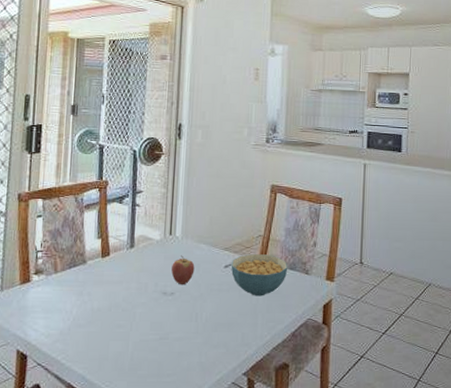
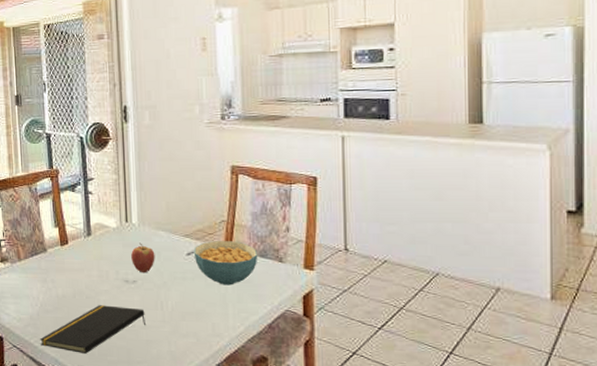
notepad: none [68,318,180,369] -> present [40,305,147,354]

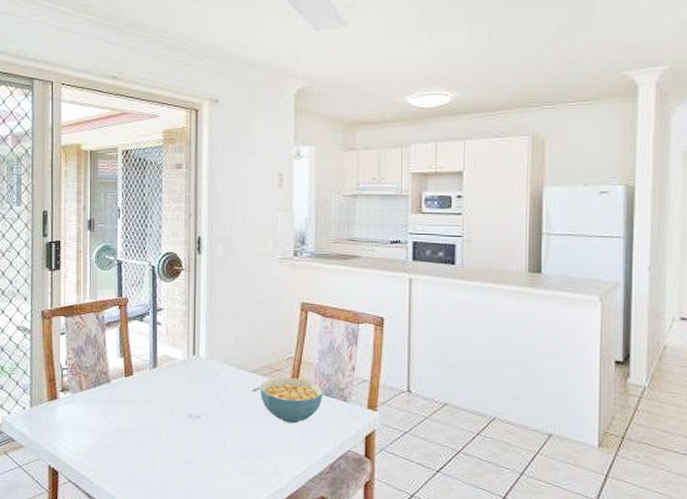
notepad: present [40,305,147,354] -> none [97,440,208,490]
fruit: present [131,243,155,273] -> none [197,376,221,409]

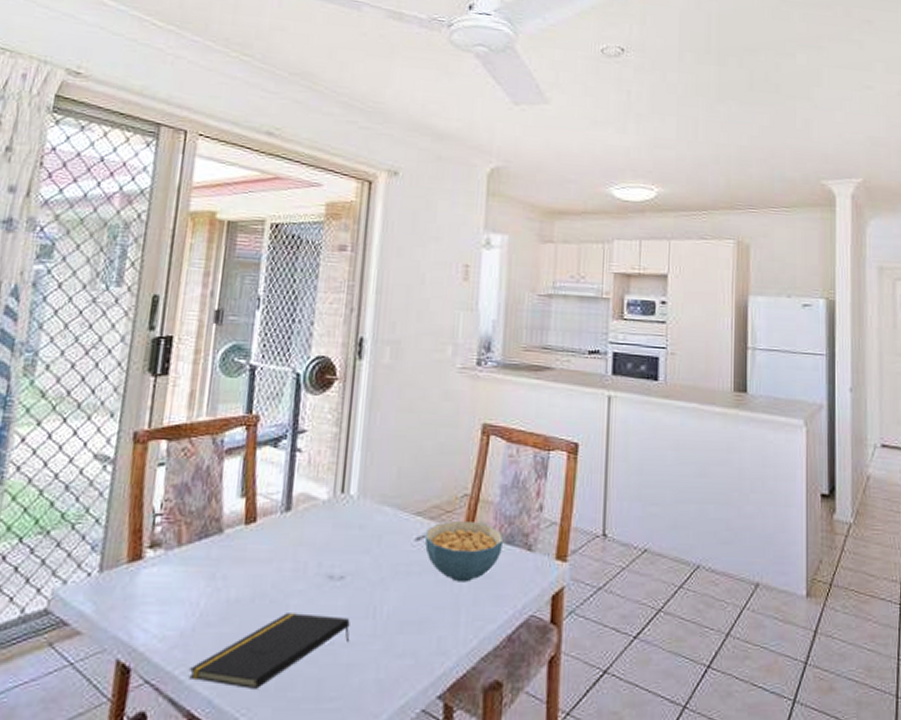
notepad: none [97,440,208,490] -> present [189,613,350,689]

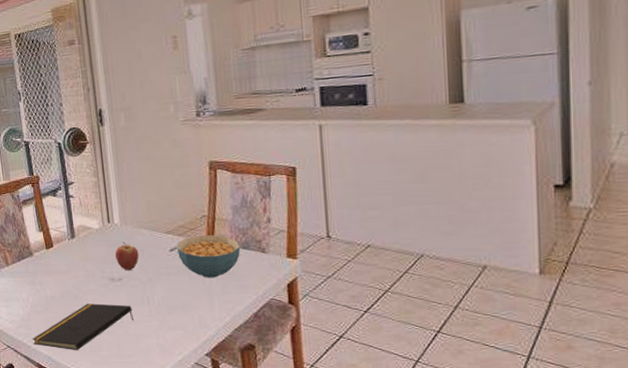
fruit: none [342,522,375,566] -> present [115,242,139,271]

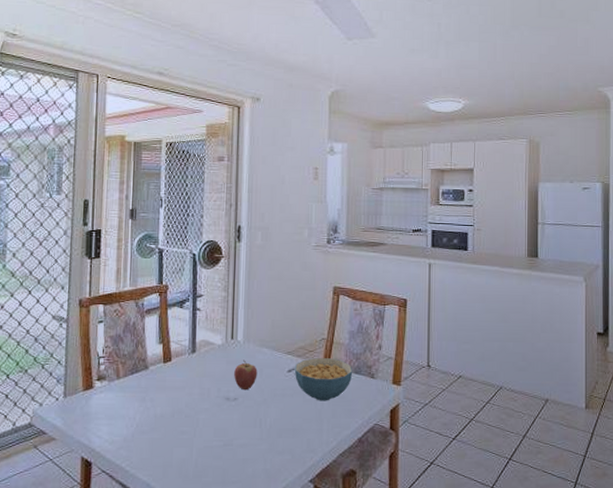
notepad: present [33,303,135,350] -> none [132,424,244,476]

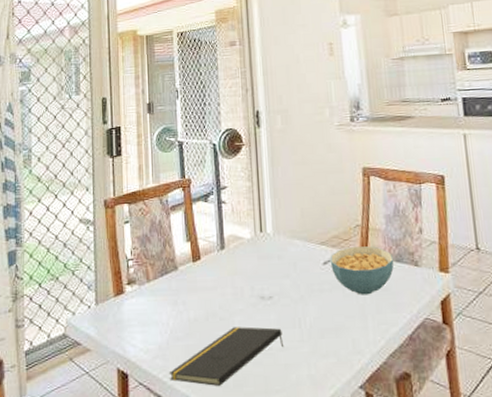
notepad: none [132,424,244,476] -> present [170,327,284,386]
fruit: present [234,360,258,391] -> none [266,253,292,288]

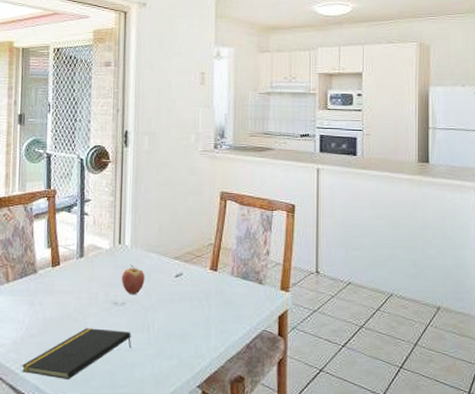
fruit: none [266,253,292,288] -> present [122,264,145,295]
cereal bowl: present [330,246,394,295] -> none [181,263,241,307]

